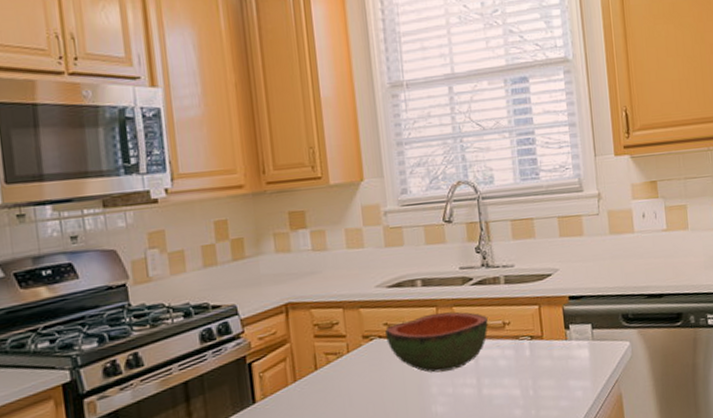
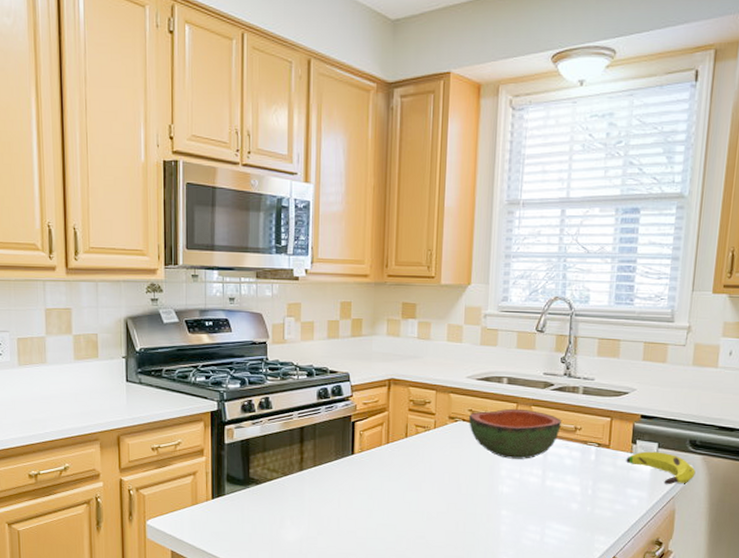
banana: none [562,333,634,369] -> present [626,451,696,485]

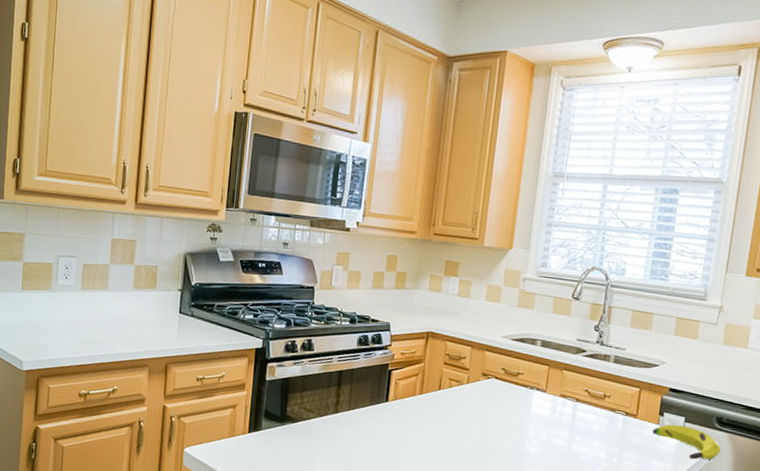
bowl: present [469,408,561,459] -> none [501,370,591,422]

